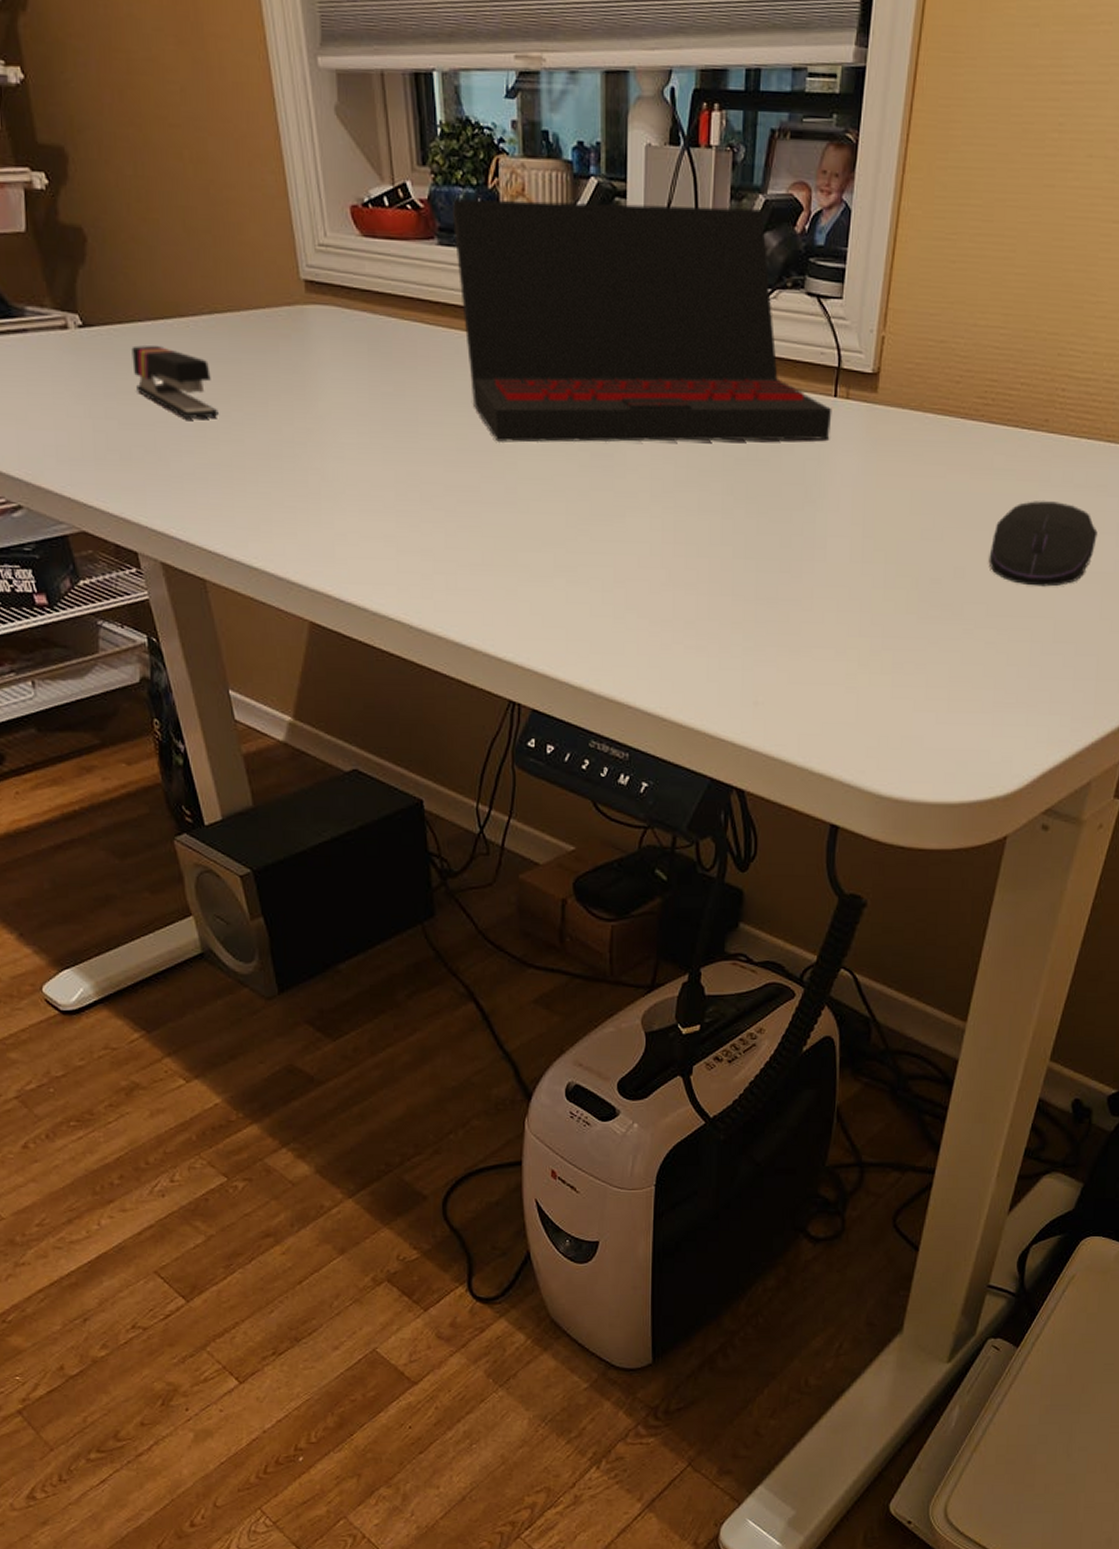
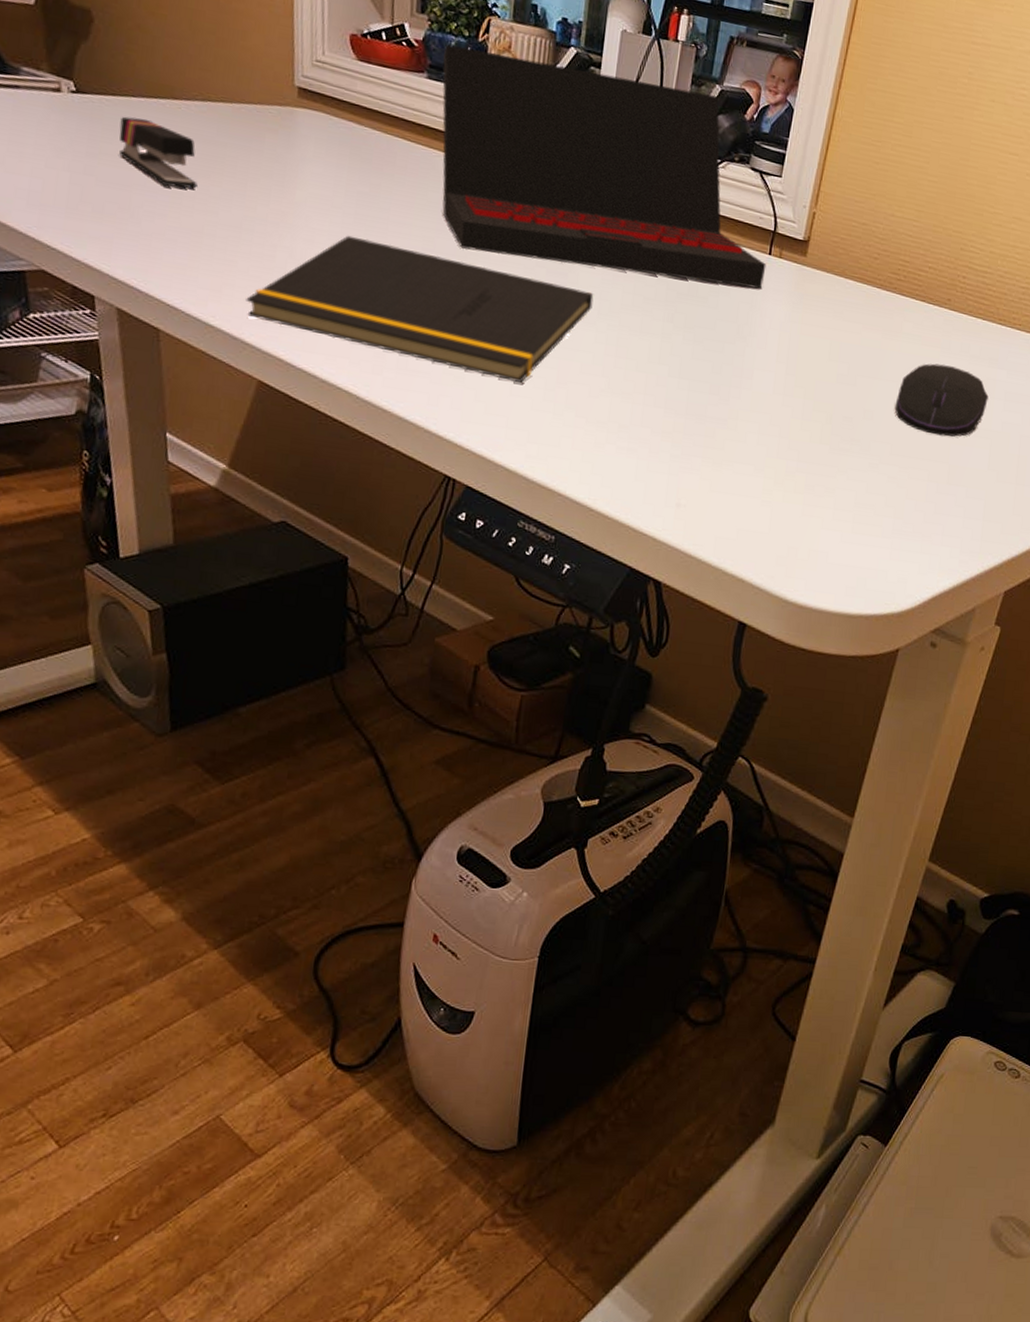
notepad: none [285,445,644,587] -> present [246,235,594,383]

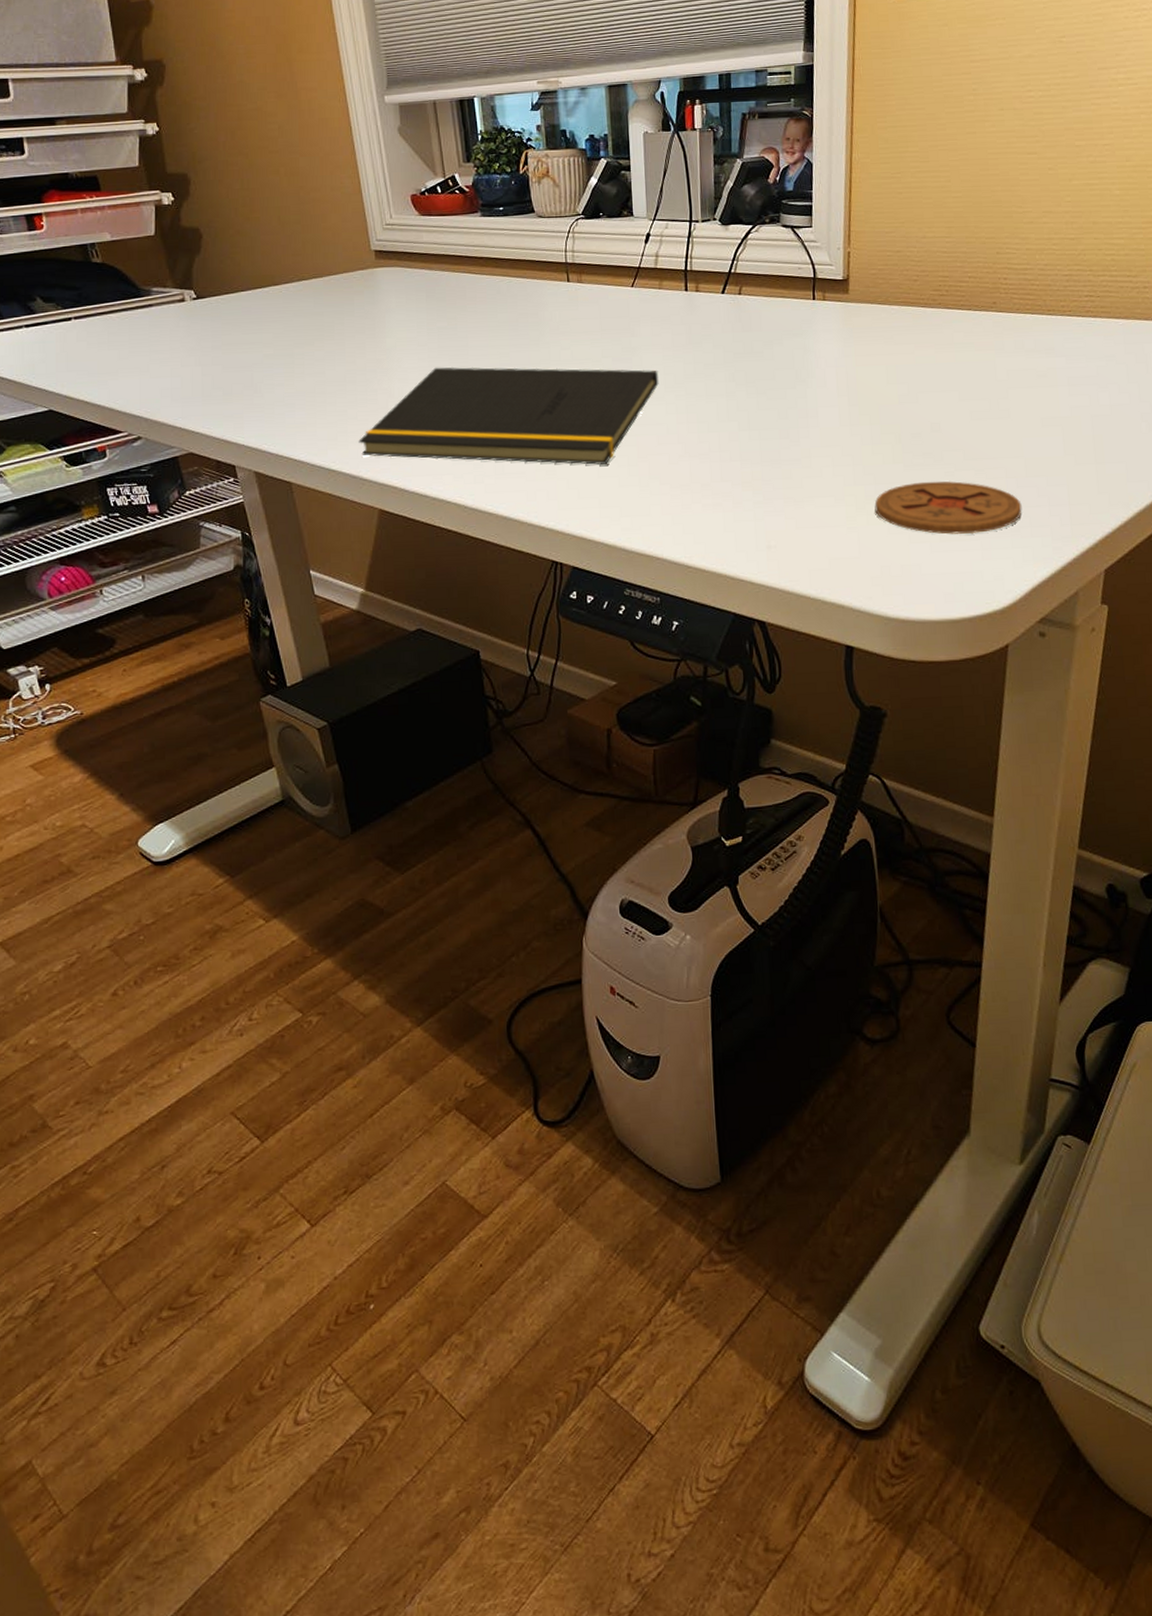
stapler: present [119,116,198,189] -> none [235,307,304,359]
laptop: present [442,44,767,289] -> none [491,169,813,356]
coaster: none [793,467,938,532] -> present [874,480,1022,535]
computer mouse: present [894,363,989,437] -> none [960,364,1052,433]

